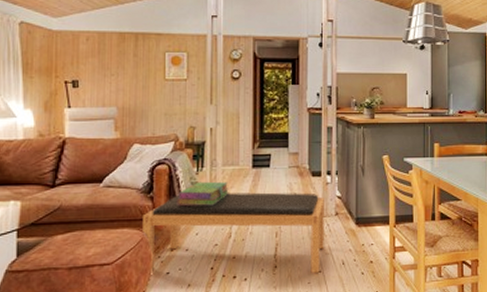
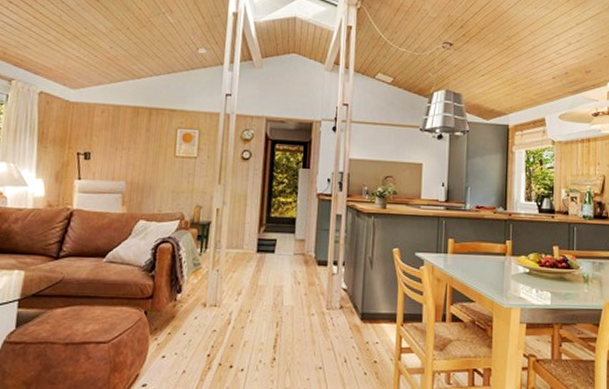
bench: present [143,192,324,273] -> none [141,275,329,369]
stack of books: present [176,181,229,206] -> none [177,263,232,289]

